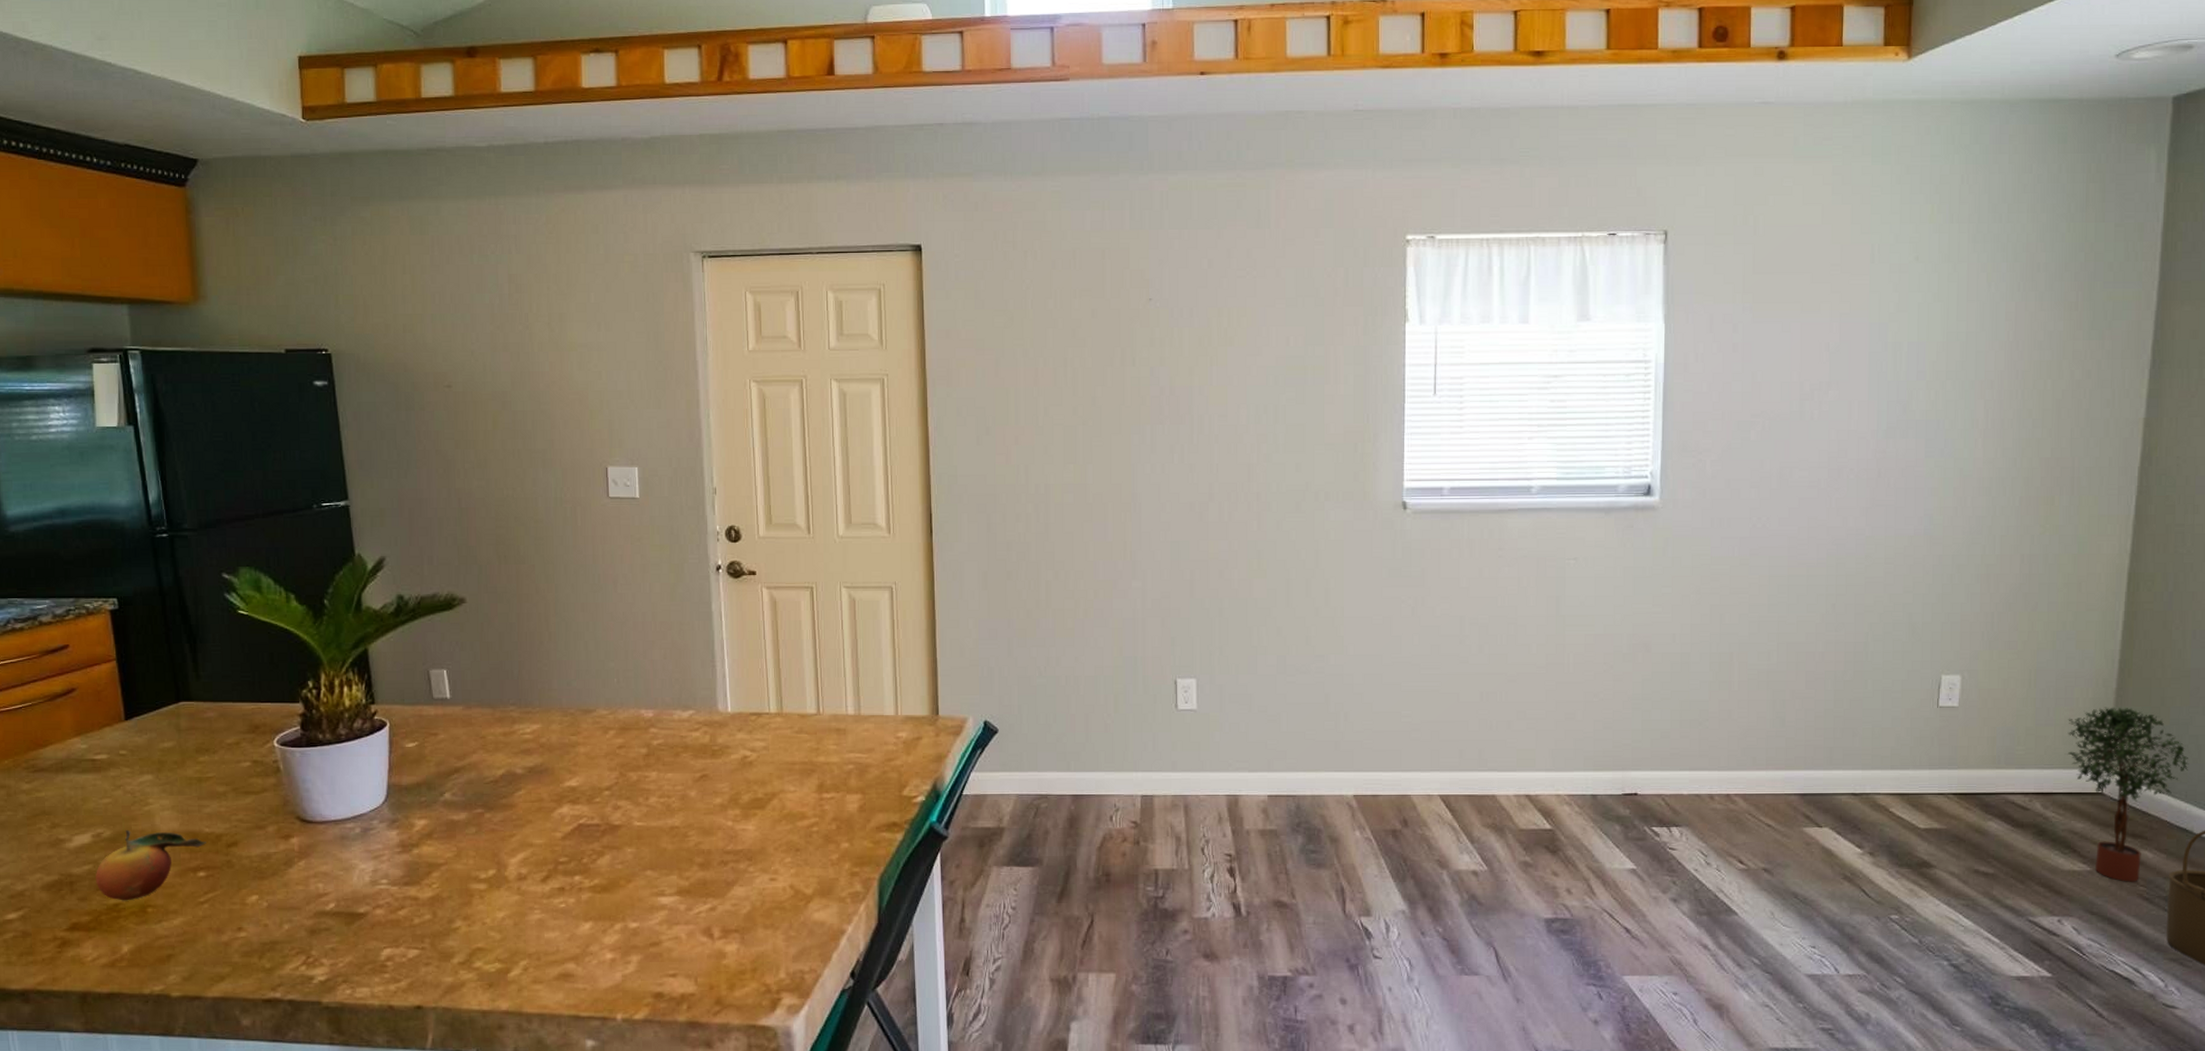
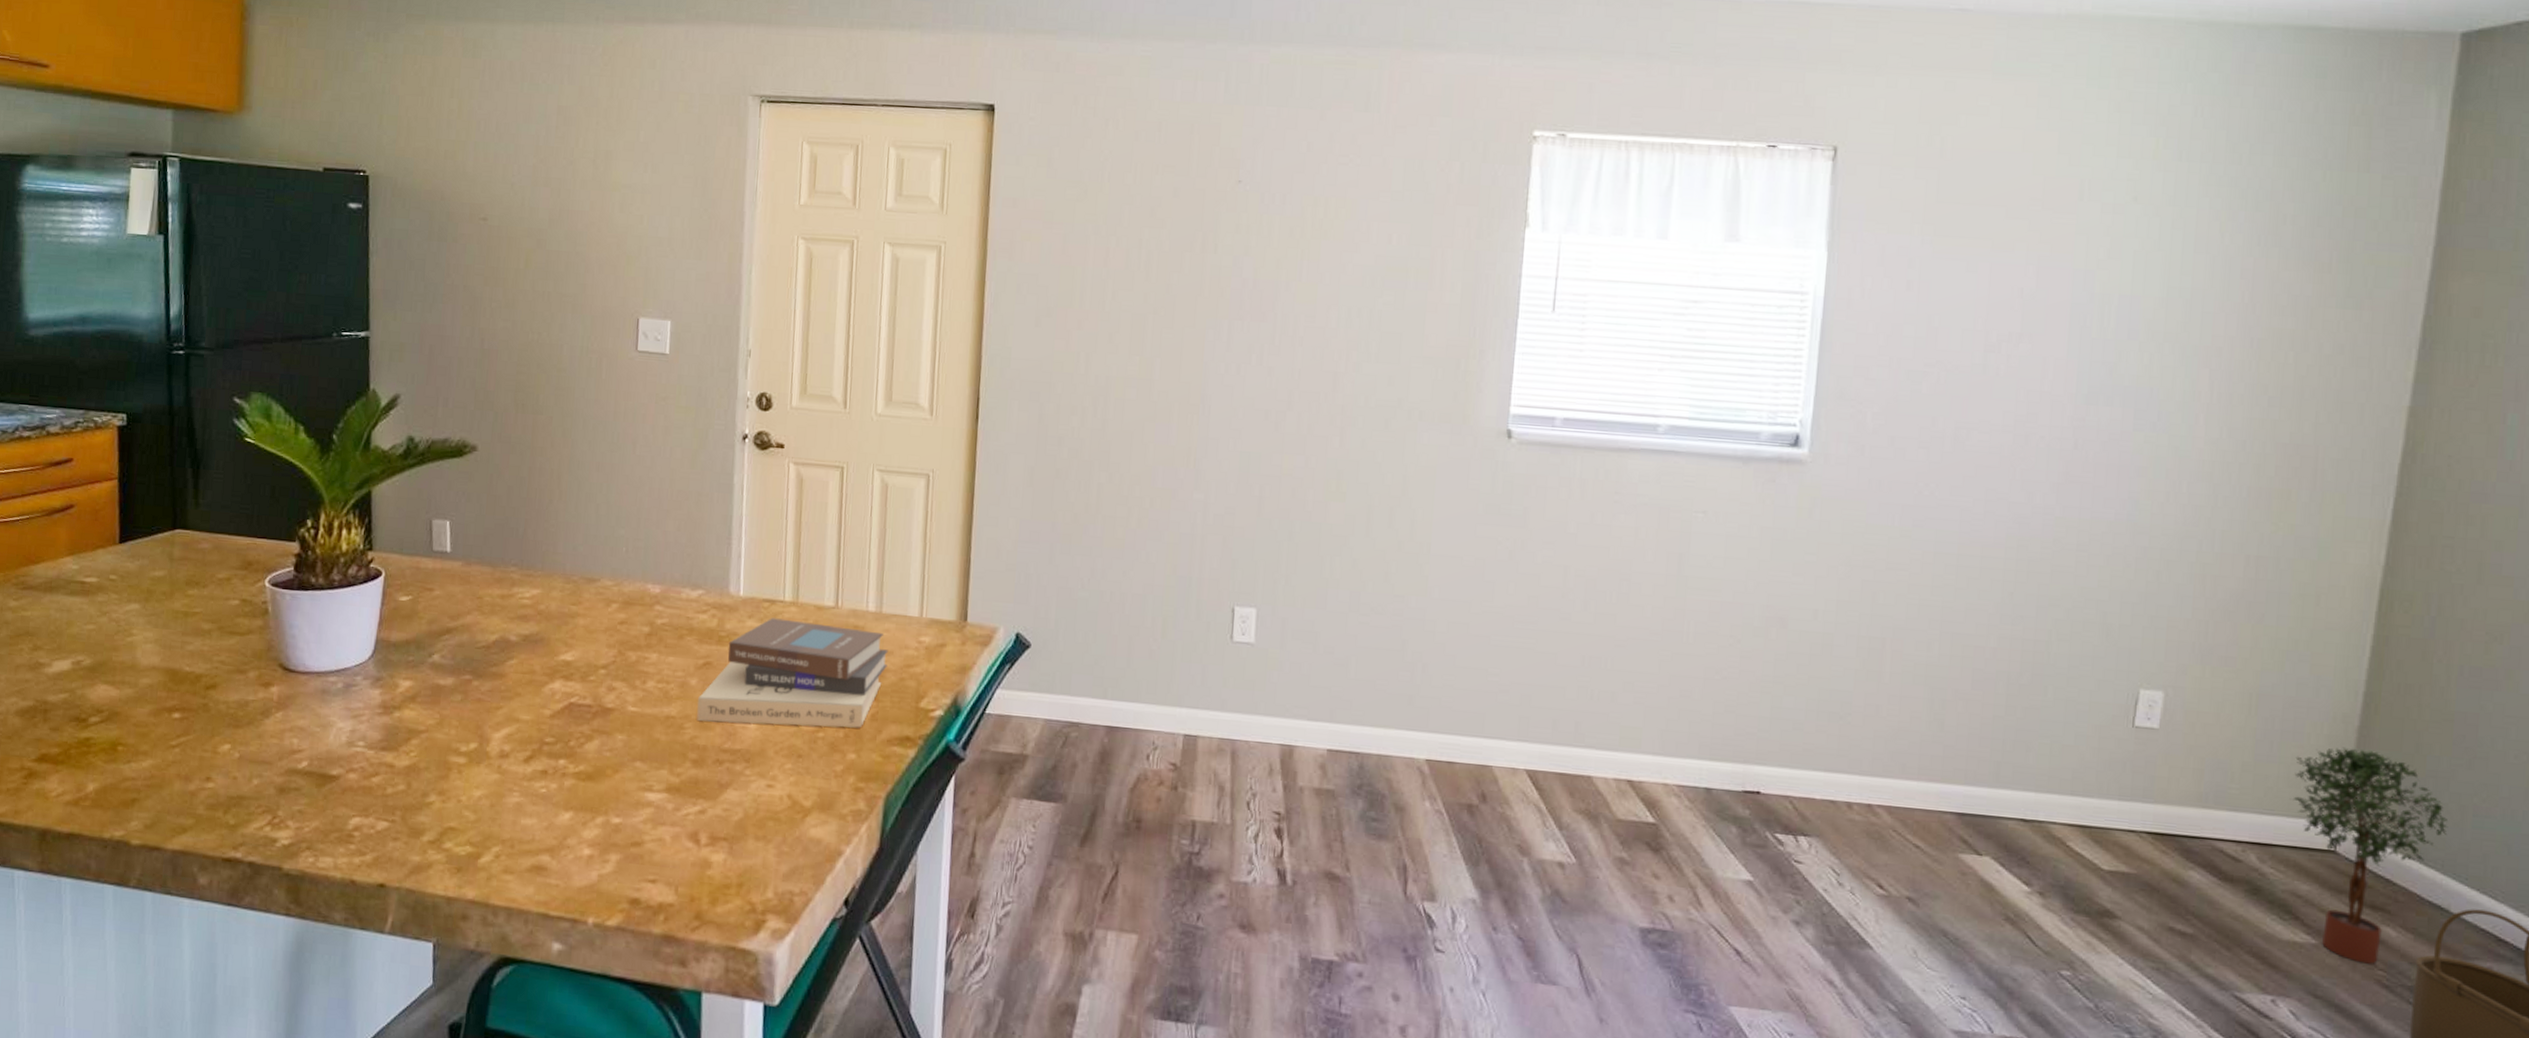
fruit: present [96,829,206,901] -> none [70,659,185,736]
books: none [699,729,870,828] -> present [697,618,889,728]

